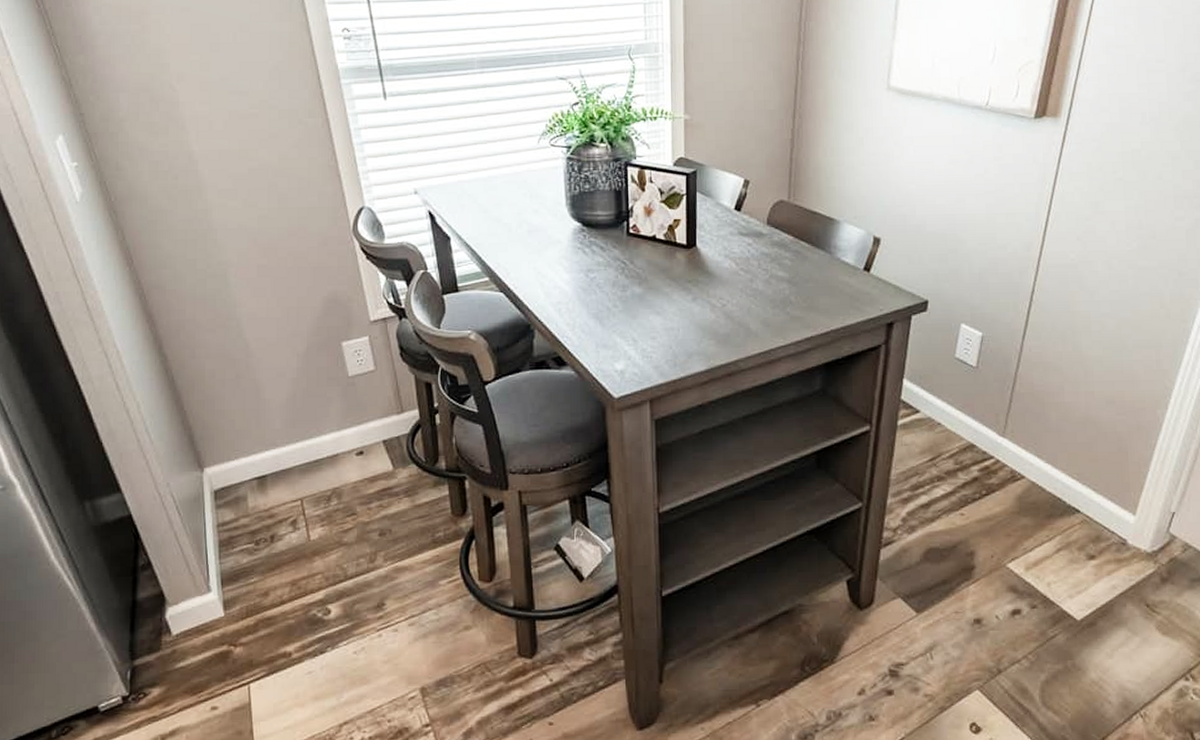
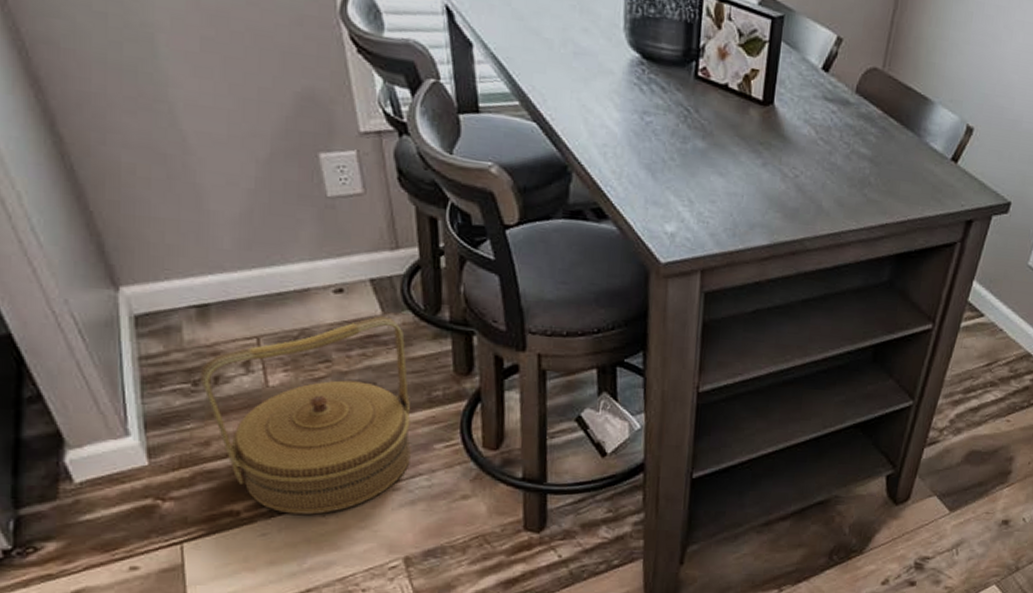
basket: none [261,471,421,652] -> present [200,316,411,515]

